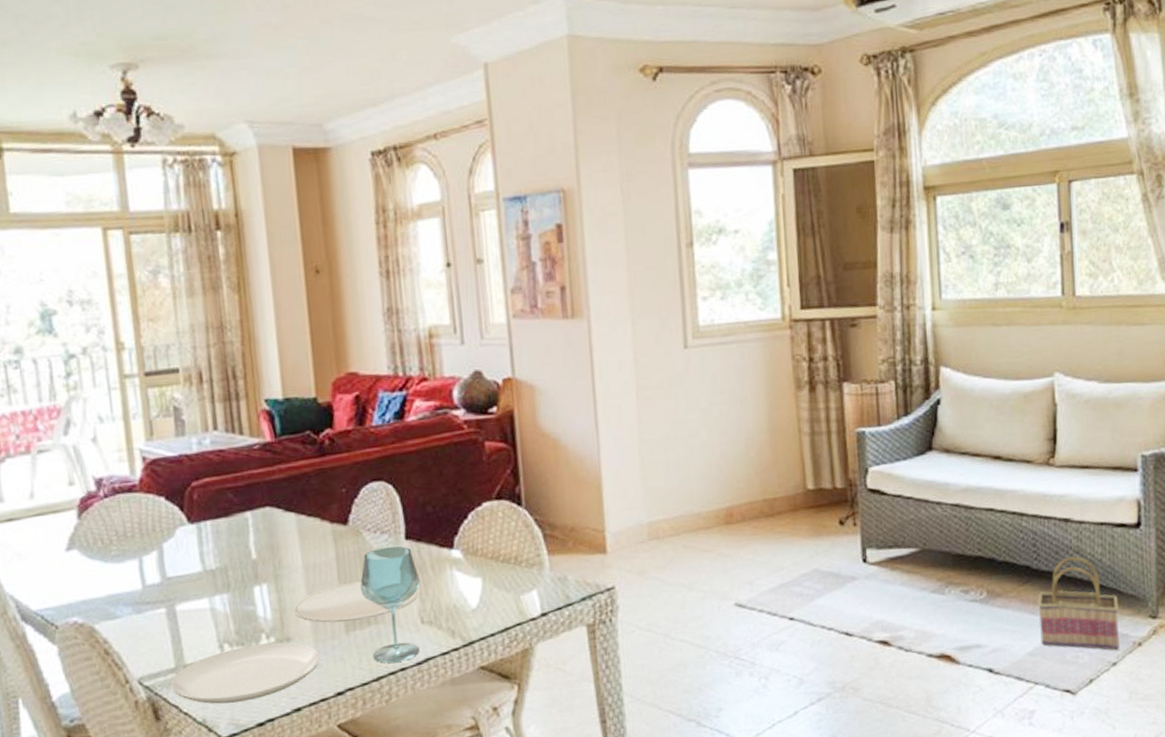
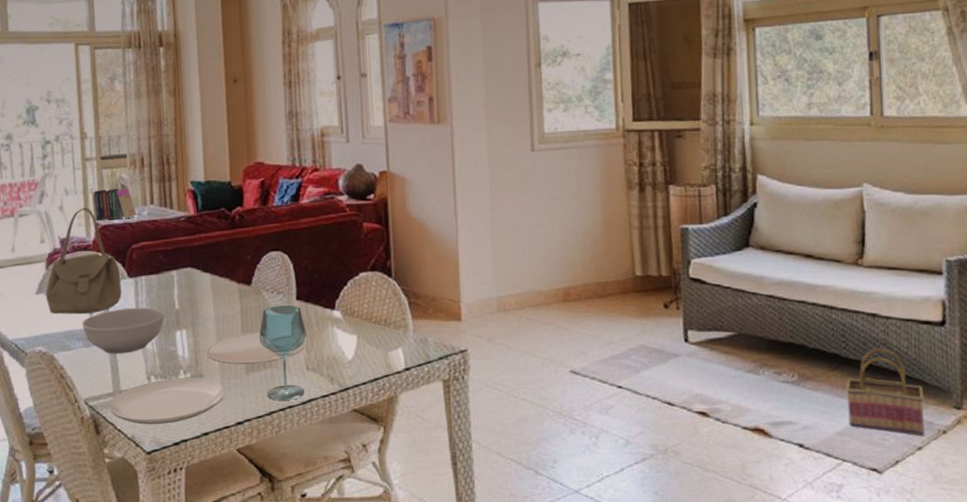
handbag: none [79,438,181,575] -> present [45,208,122,314]
bowl: none [129,559,238,620] -> present [81,308,164,354]
books: none [134,411,196,455] -> present [91,188,137,222]

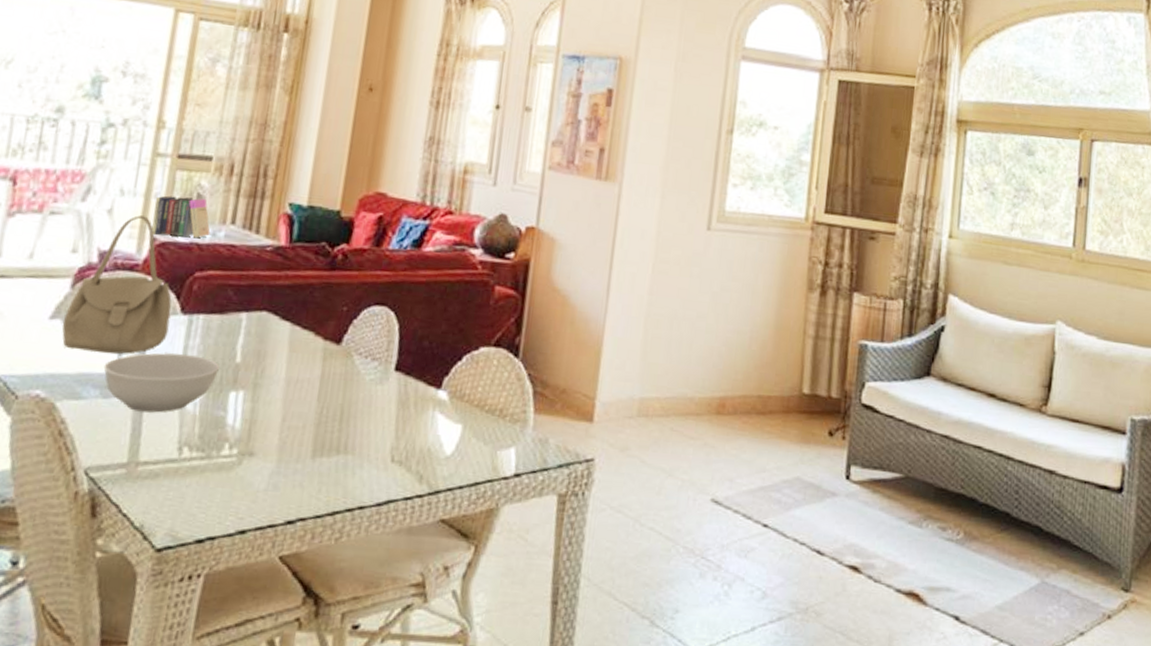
plate: present [109,378,225,424] -> none [116,453,280,513]
plate: present [205,332,307,365] -> none [263,405,398,447]
wine glass: present [258,305,307,401] -> none [333,374,401,500]
basket: present [846,348,924,435] -> none [1011,511,1093,619]

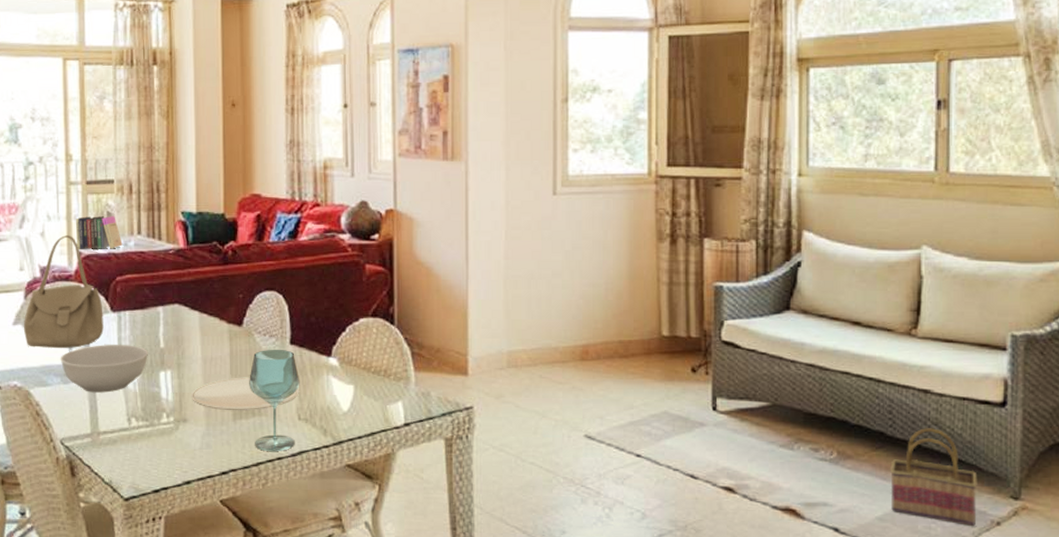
plate: none [263,405,398,447] -> present [191,377,299,411]
wine glass: none [333,374,401,500] -> present [248,349,300,452]
basket: none [1011,511,1093,619] -> present [890,428,977,526]

